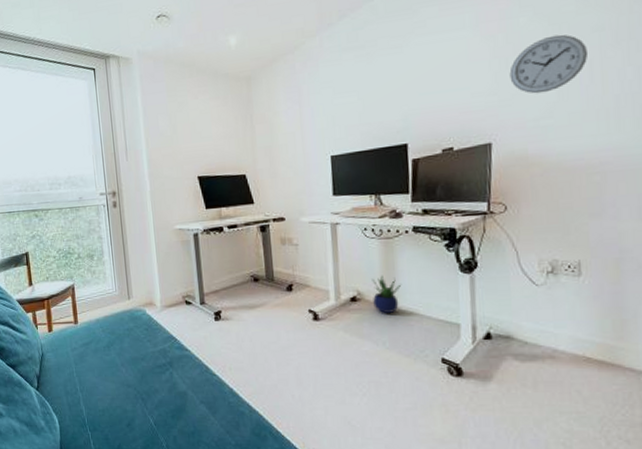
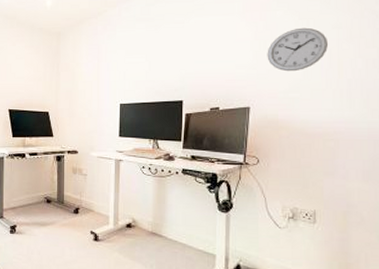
potted plant: present [371,275,402,313] -> none [145,207,170,240]

